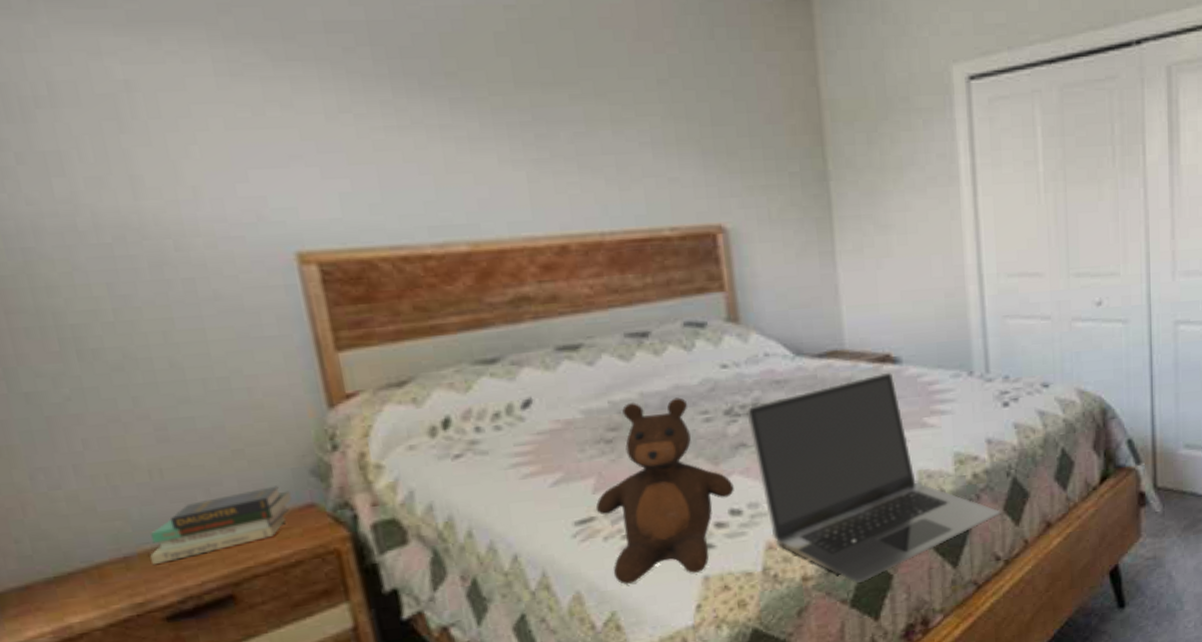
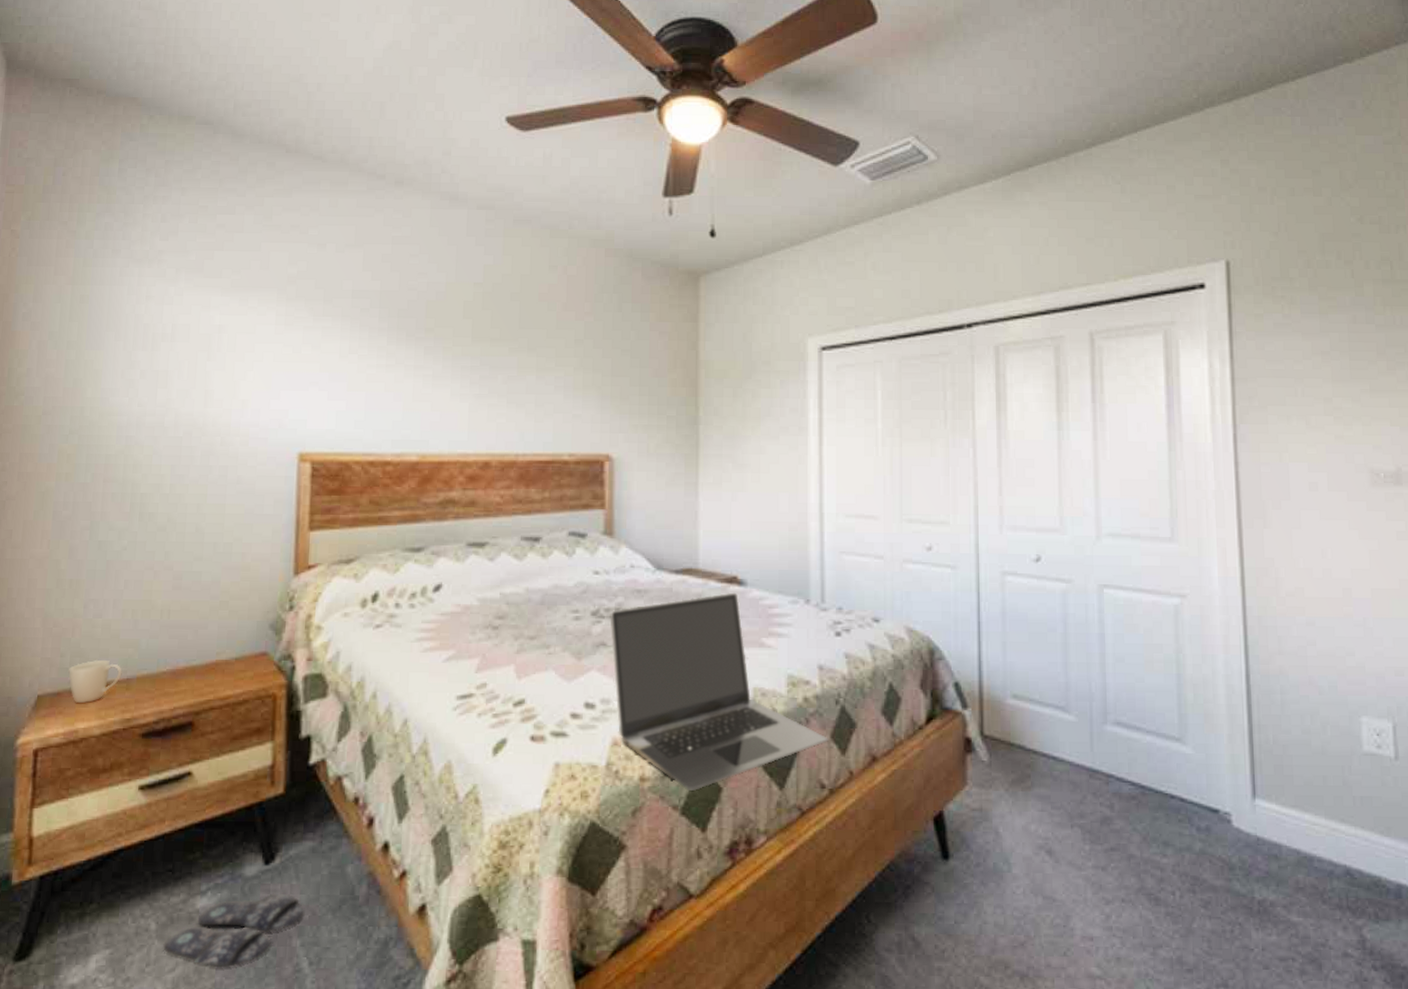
mug: none [33,539,115,595] -> present [68,659,122,704]
books: present [150,486,292,566] -> none [144,634,253,689]
teddy bear: present [595,397,734,584] -> none [476,596,591,760]

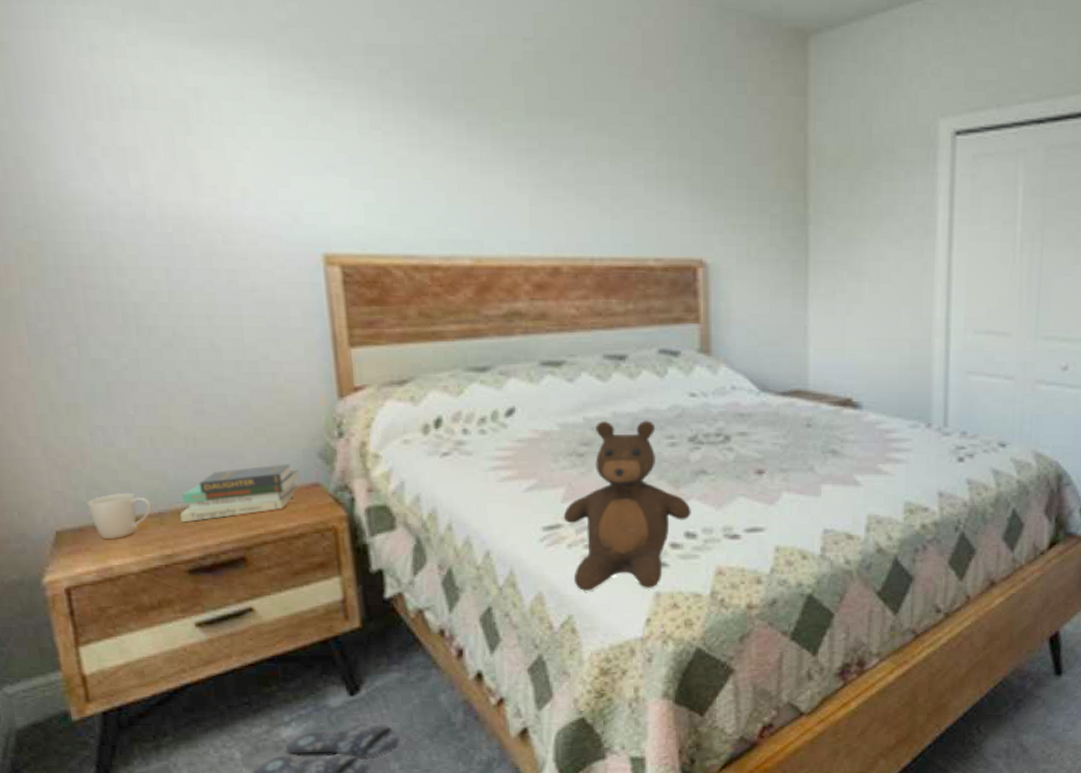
books: none [144,634,253,689] -> present [180,464,301,523]
teddy bear: none [476,596,591,760] -> present [563,420,691,591]
laptop: present [610,592,828,792] -> none [709,416,946,618]

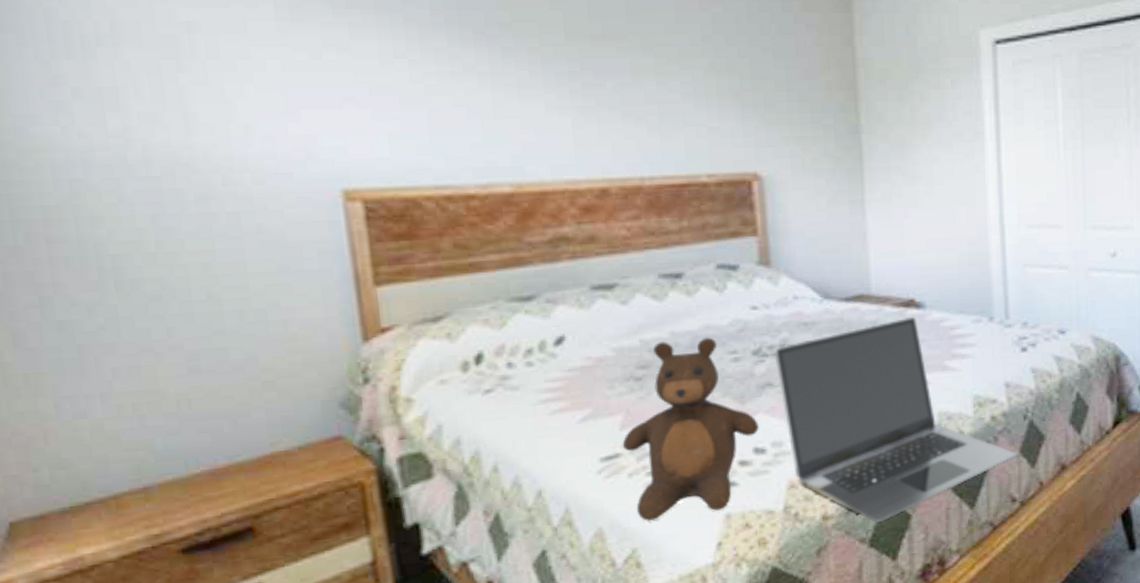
mug: present [87,492,152,540] -> none [50,469,135,526]
books: present [180,464,301,523] -> none [171,418,320,497]
laptop: none [709,416,946,618] -> present [774,316,1018,524]

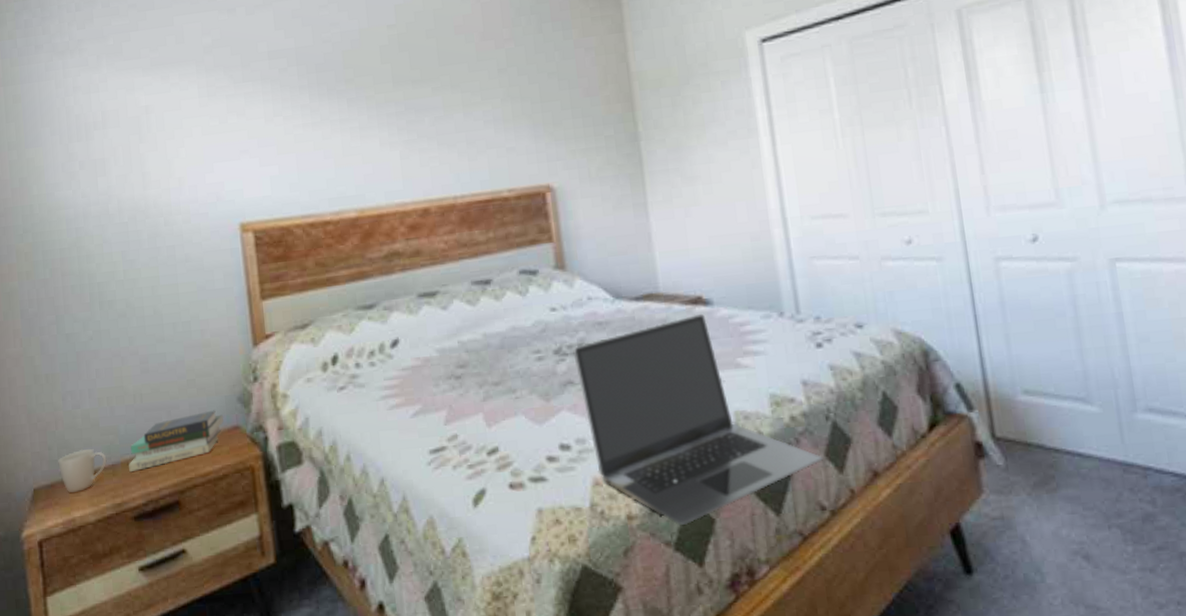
mug: none [50,469,135,526] -> present [58,449,107,493]
books: none [171,418,320,497] -> present [129,410,224,473]
teddy bear: present [622,337,759,521] -> none [446,338,564,512]

